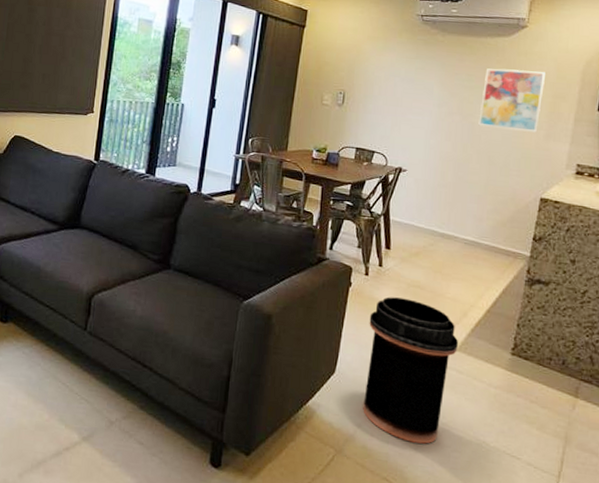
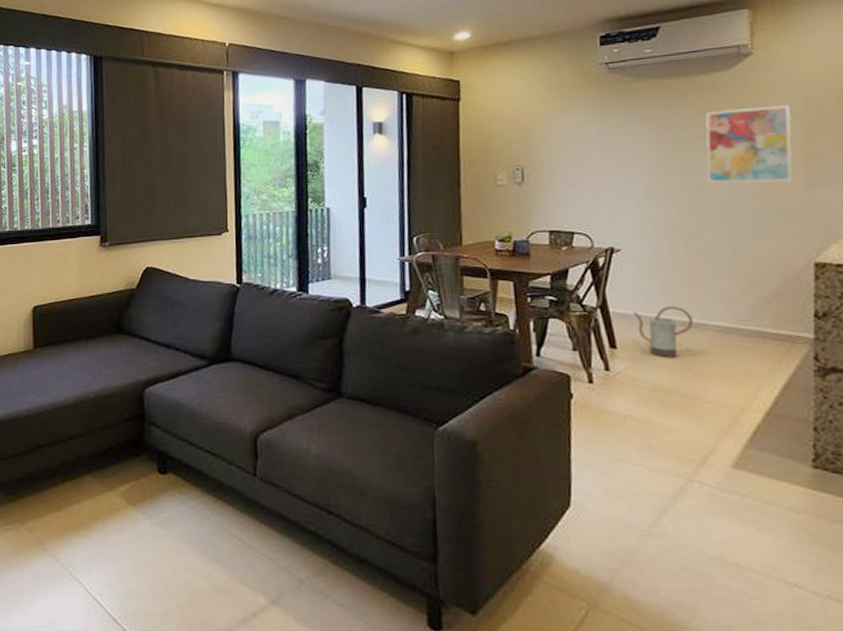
trash can: present [363,296,458,444] -> none [604,407,734,591]
watering can: none [407,219,450,262] -> present [633,305,694,358]

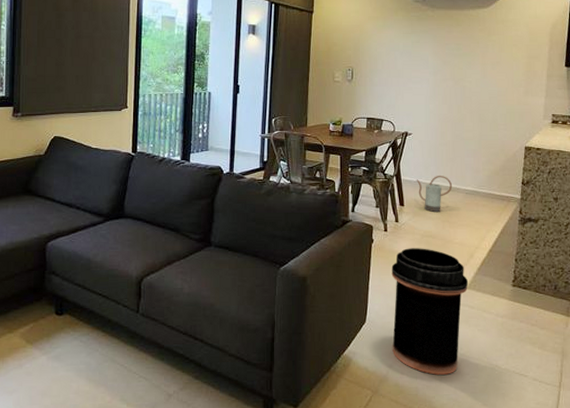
trash can: none [604,407,734,591] -> present [391,248,468,375]
wall art: present [705,104,793,184] -> none [468,36,521,90]

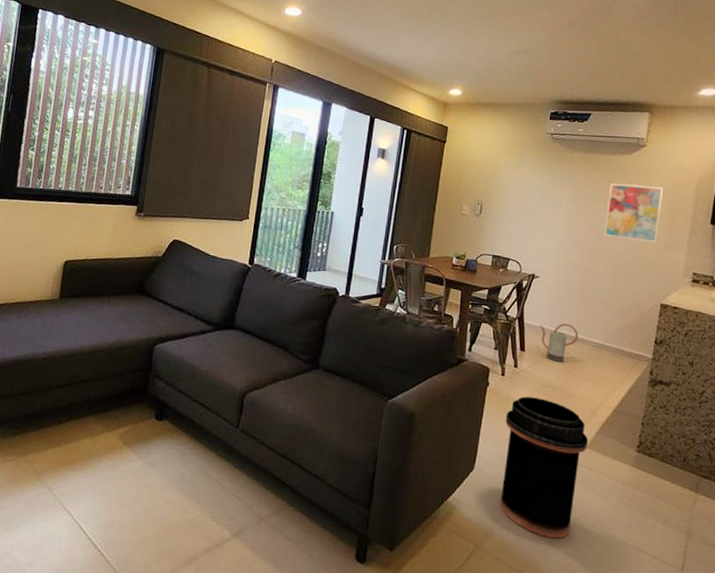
wall art: none [468,36,521,90] -> present [604,183,664,243]

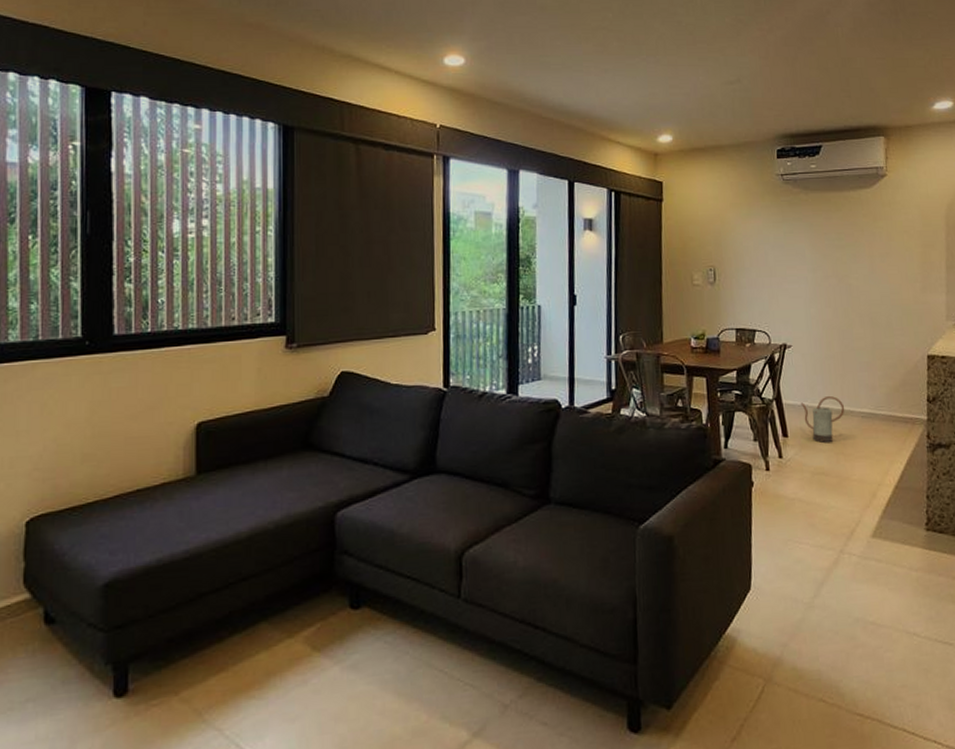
trash can: present [500,396,588,539] -> none [777,489,873,652]
wall art: present [604,183,664,243] -> none [854,220,914,287]

